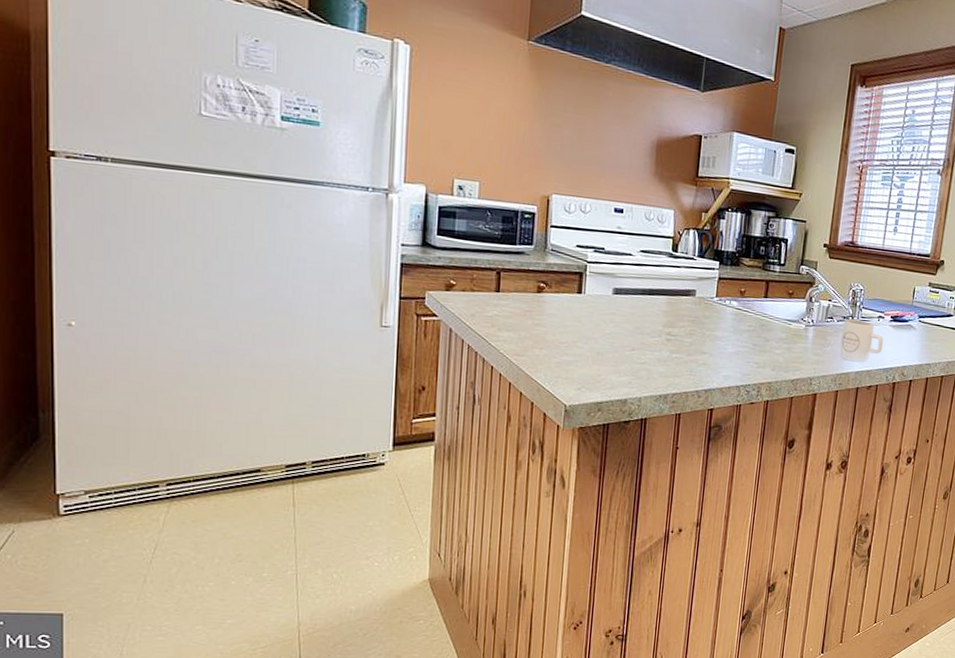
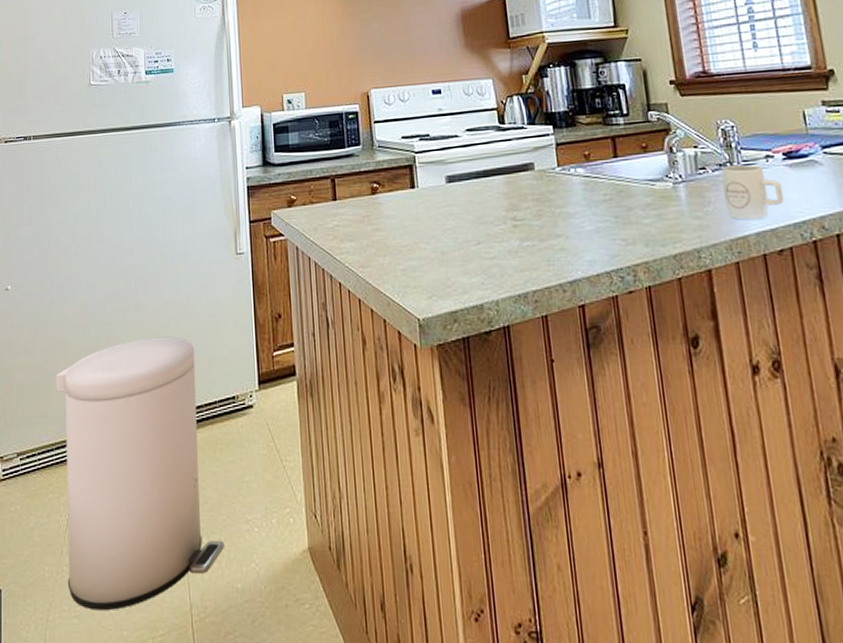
pedal bin: none [142,393,340,630] -> present [56,337,224,611]

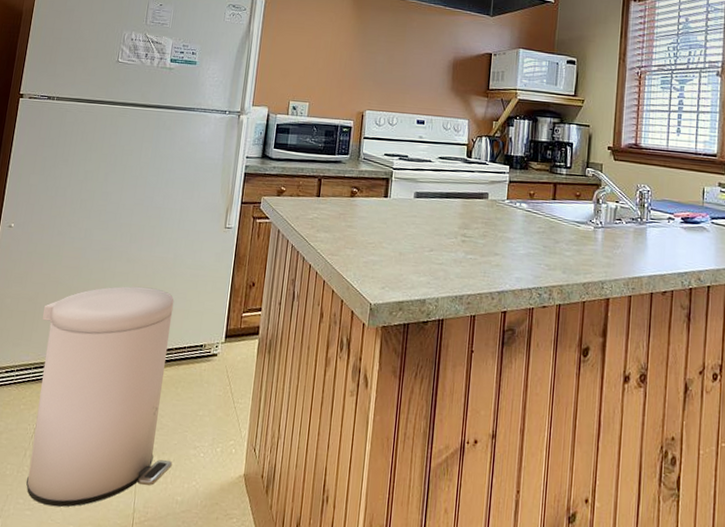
mug: present [721,164,785,221] -> none [630,220,676,267]

